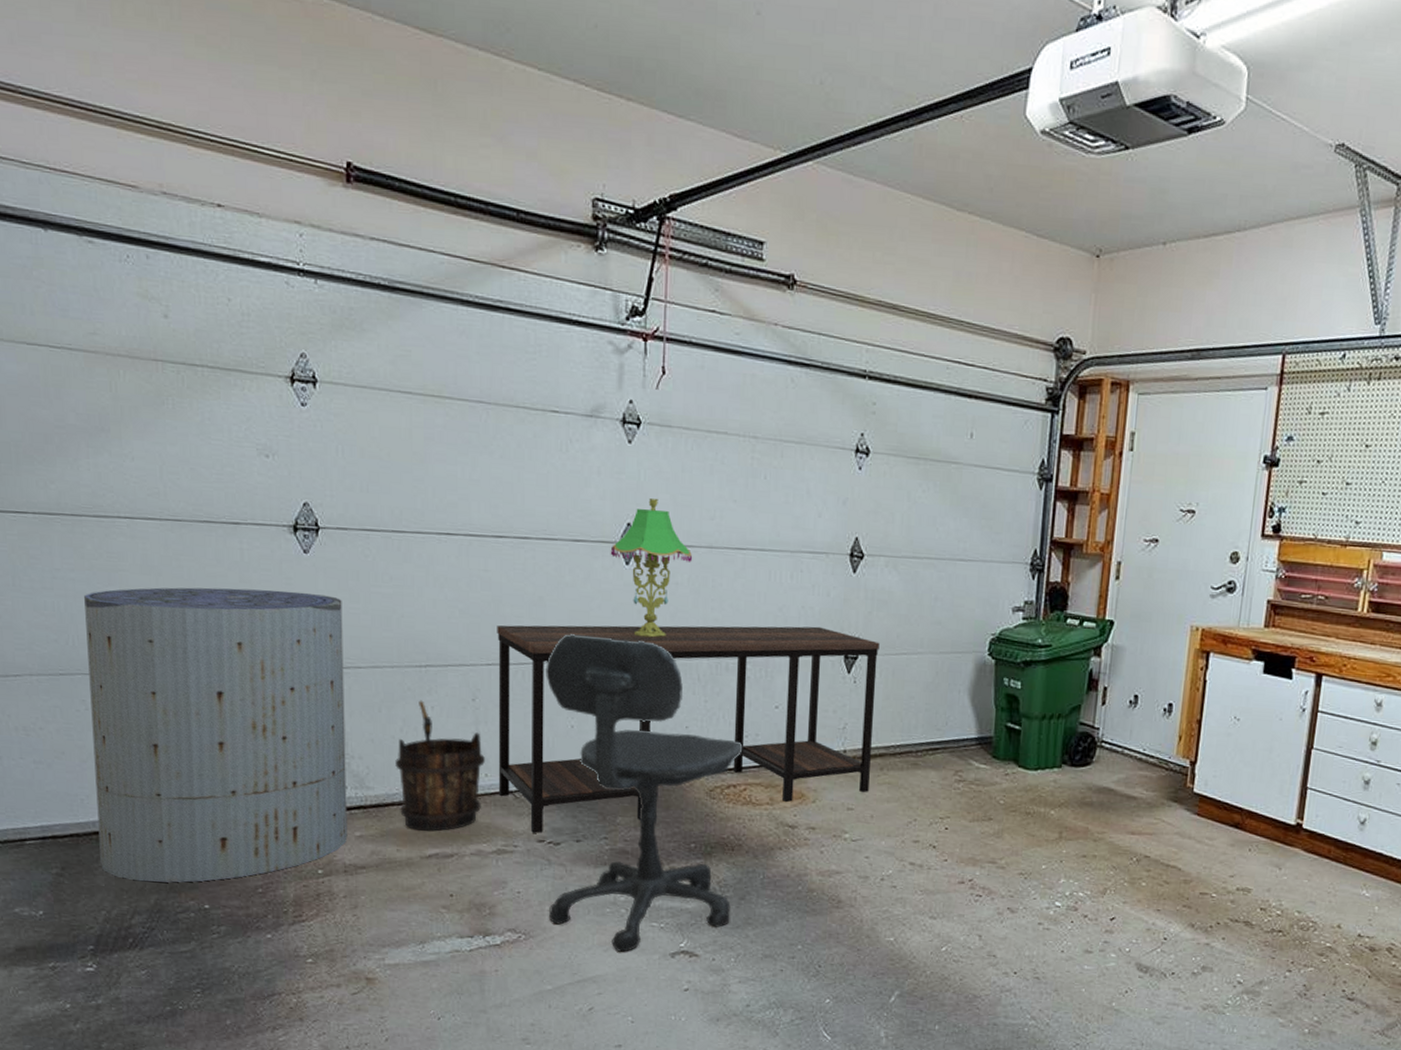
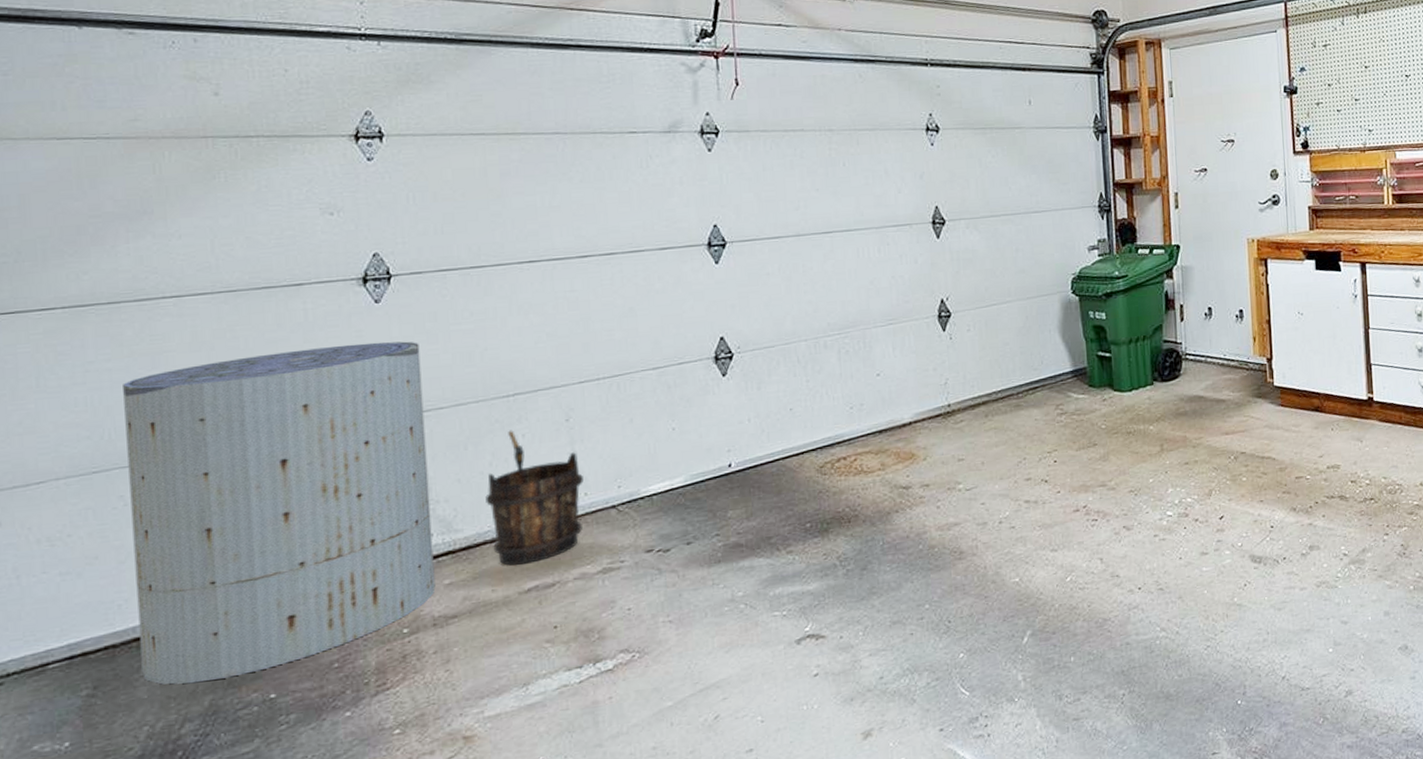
desk: present [497,625,880,833] -> none [587,292,977,544]
office chair: present [546,634,743,952] -> none [641,333,854,650]
table lamp: present [610,499,693,638] -> none [698,199,782,330]

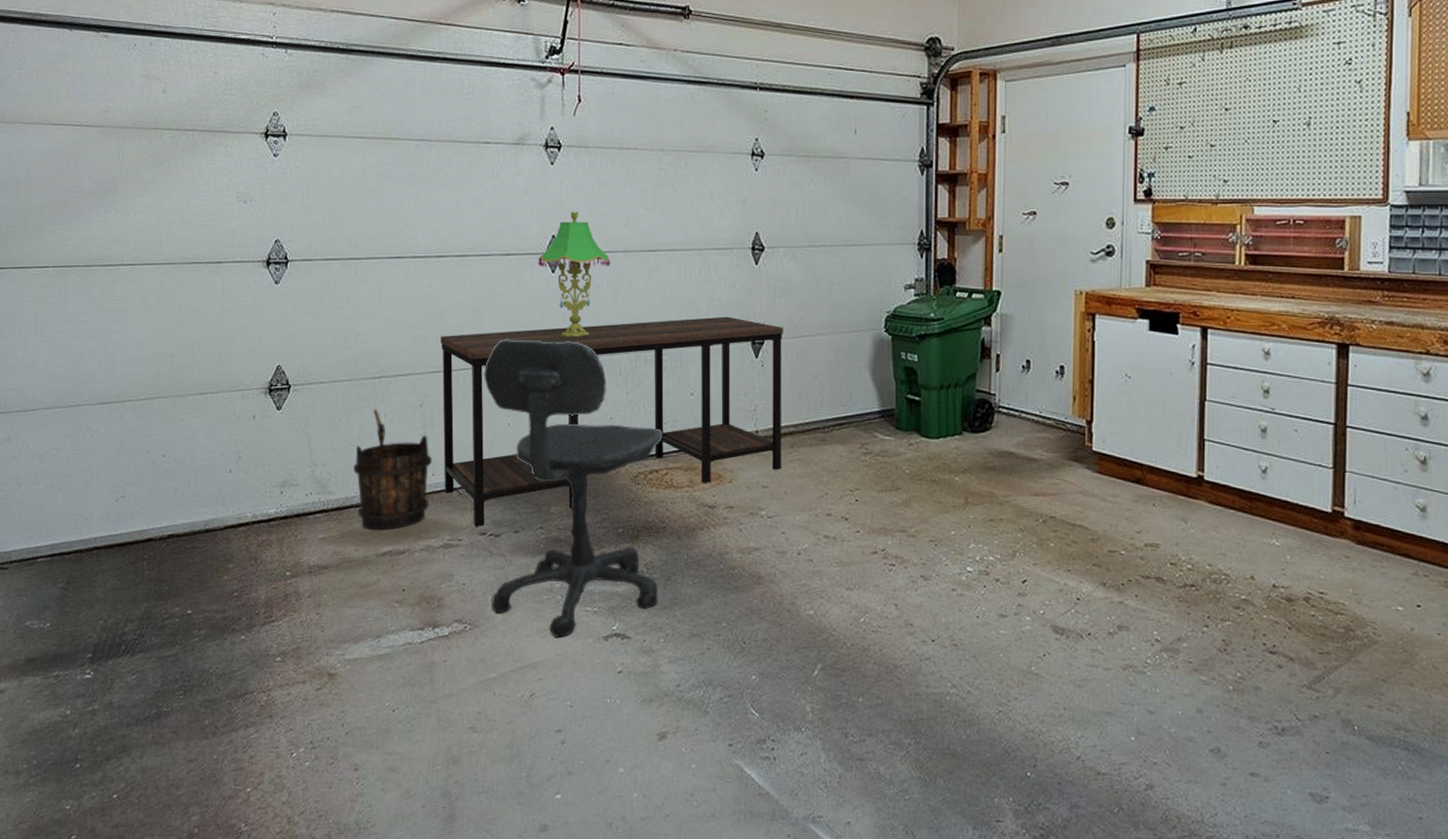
trash can: present [123,341,436,685] -> none [93,318,312,591]
desk: none [587,292,977,544] -> present [440,316,783,527]
office chair: none [641,333,854,650] -> present [484,339,663,638]
table lamp: none [698,199,782,330] -> present [538,212,611,337]

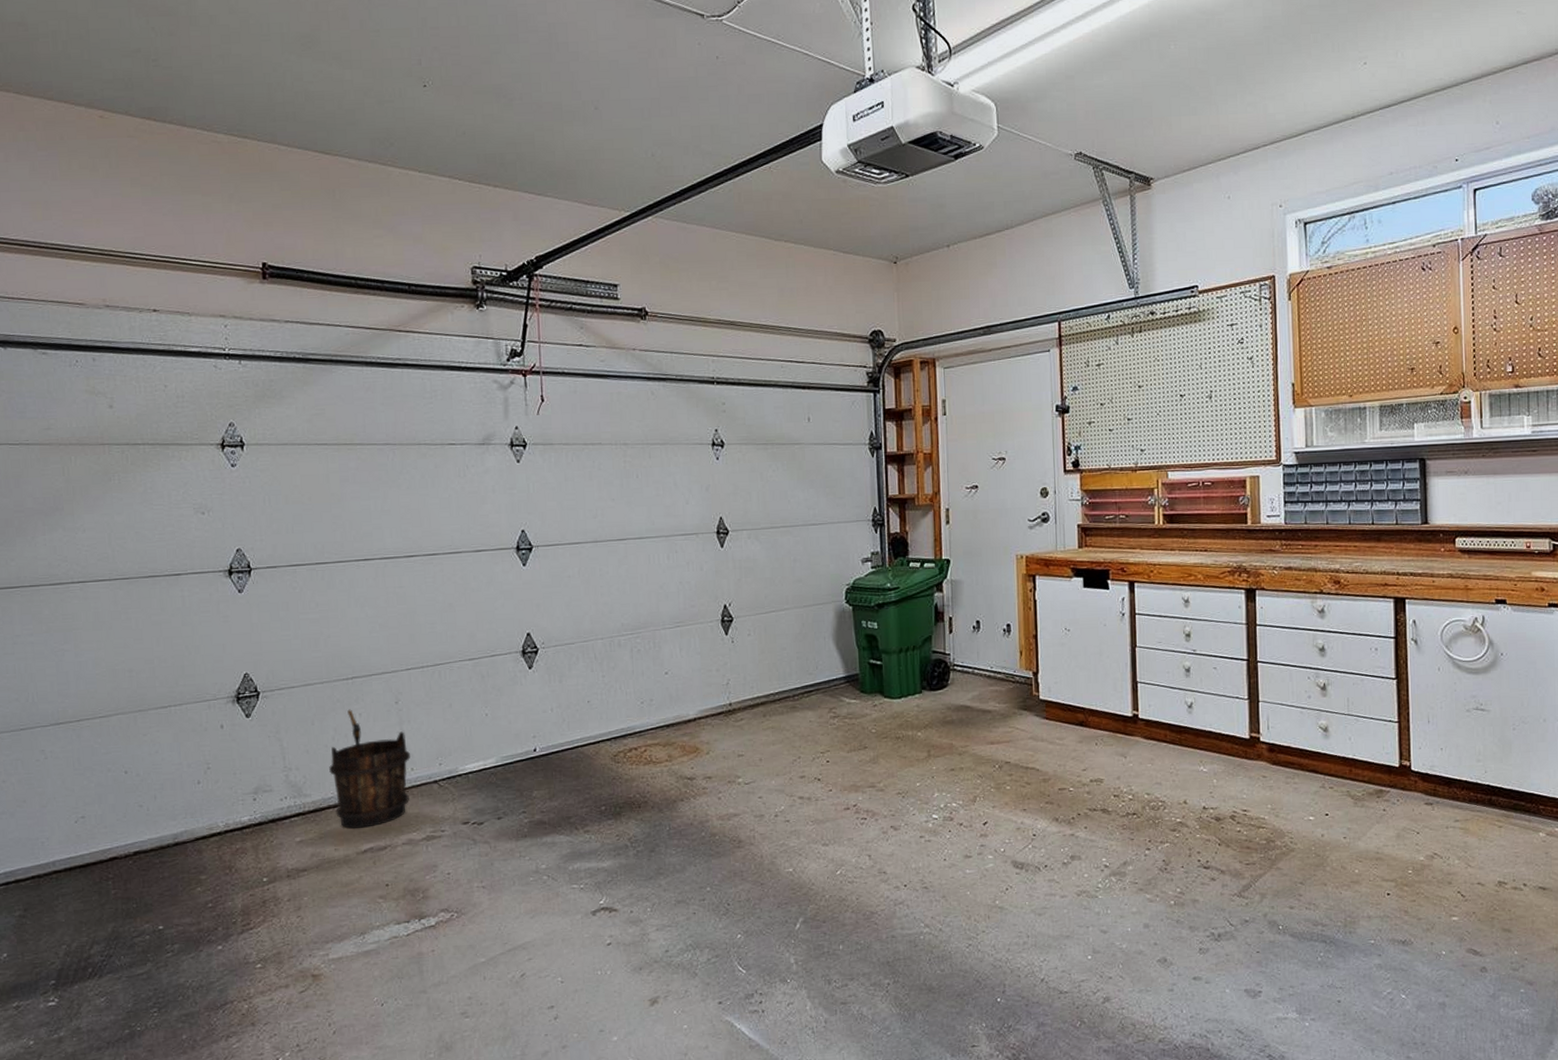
desk: present [440,316,783,527] -> none [413,597,755,817]
office chair: present [484,339,663,638] -> none [459,630,643,917]
table lamp: present [538,212,611,337] -> none [508,507,581,627]

